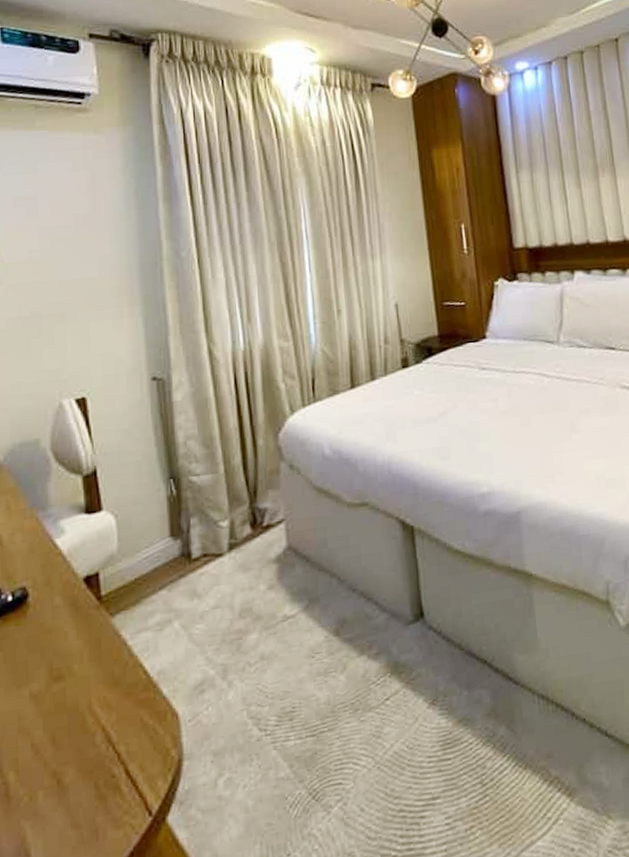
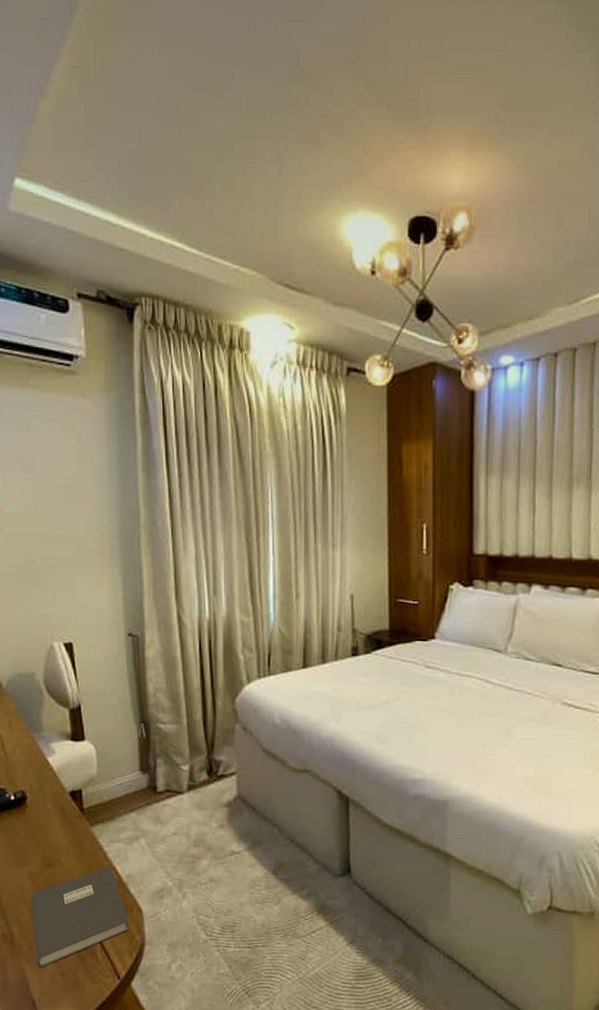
book: none [33,664,162,824] -> present [31,866,129,968]

